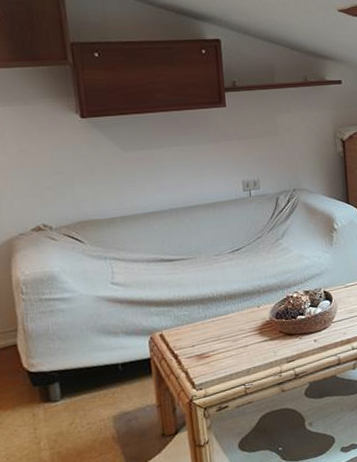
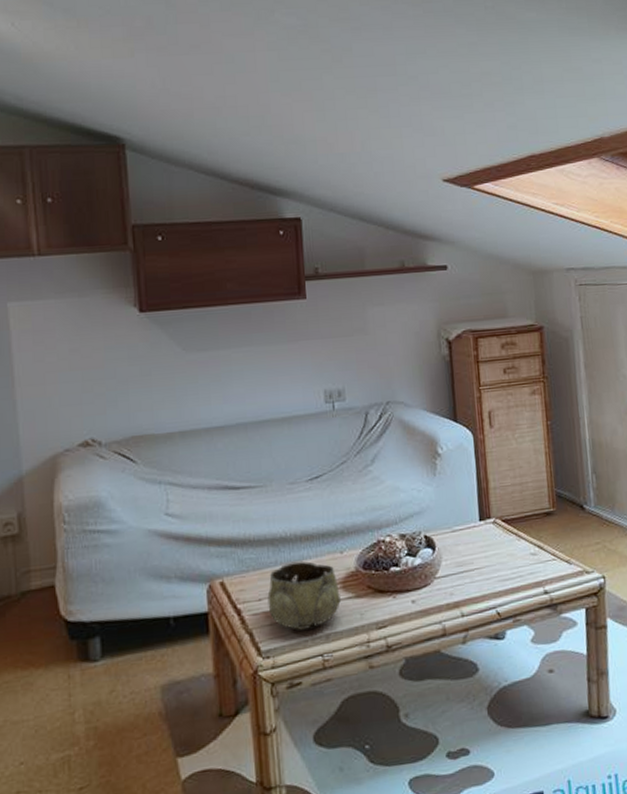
decorative bowl: none [199,315,259,368] -> present [267,561,342,631]

